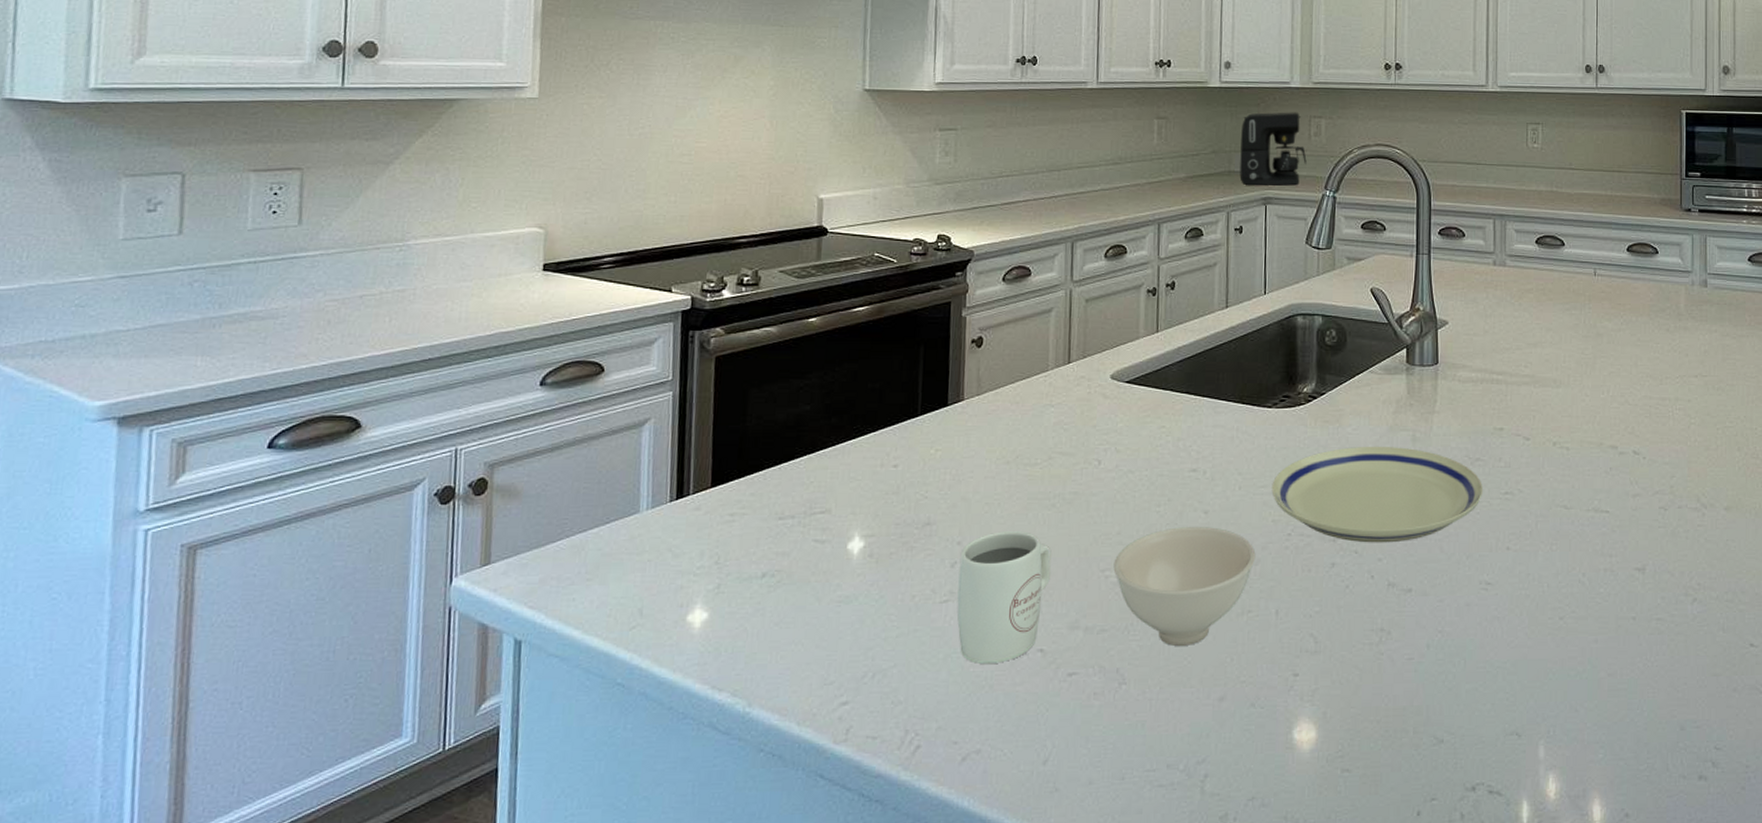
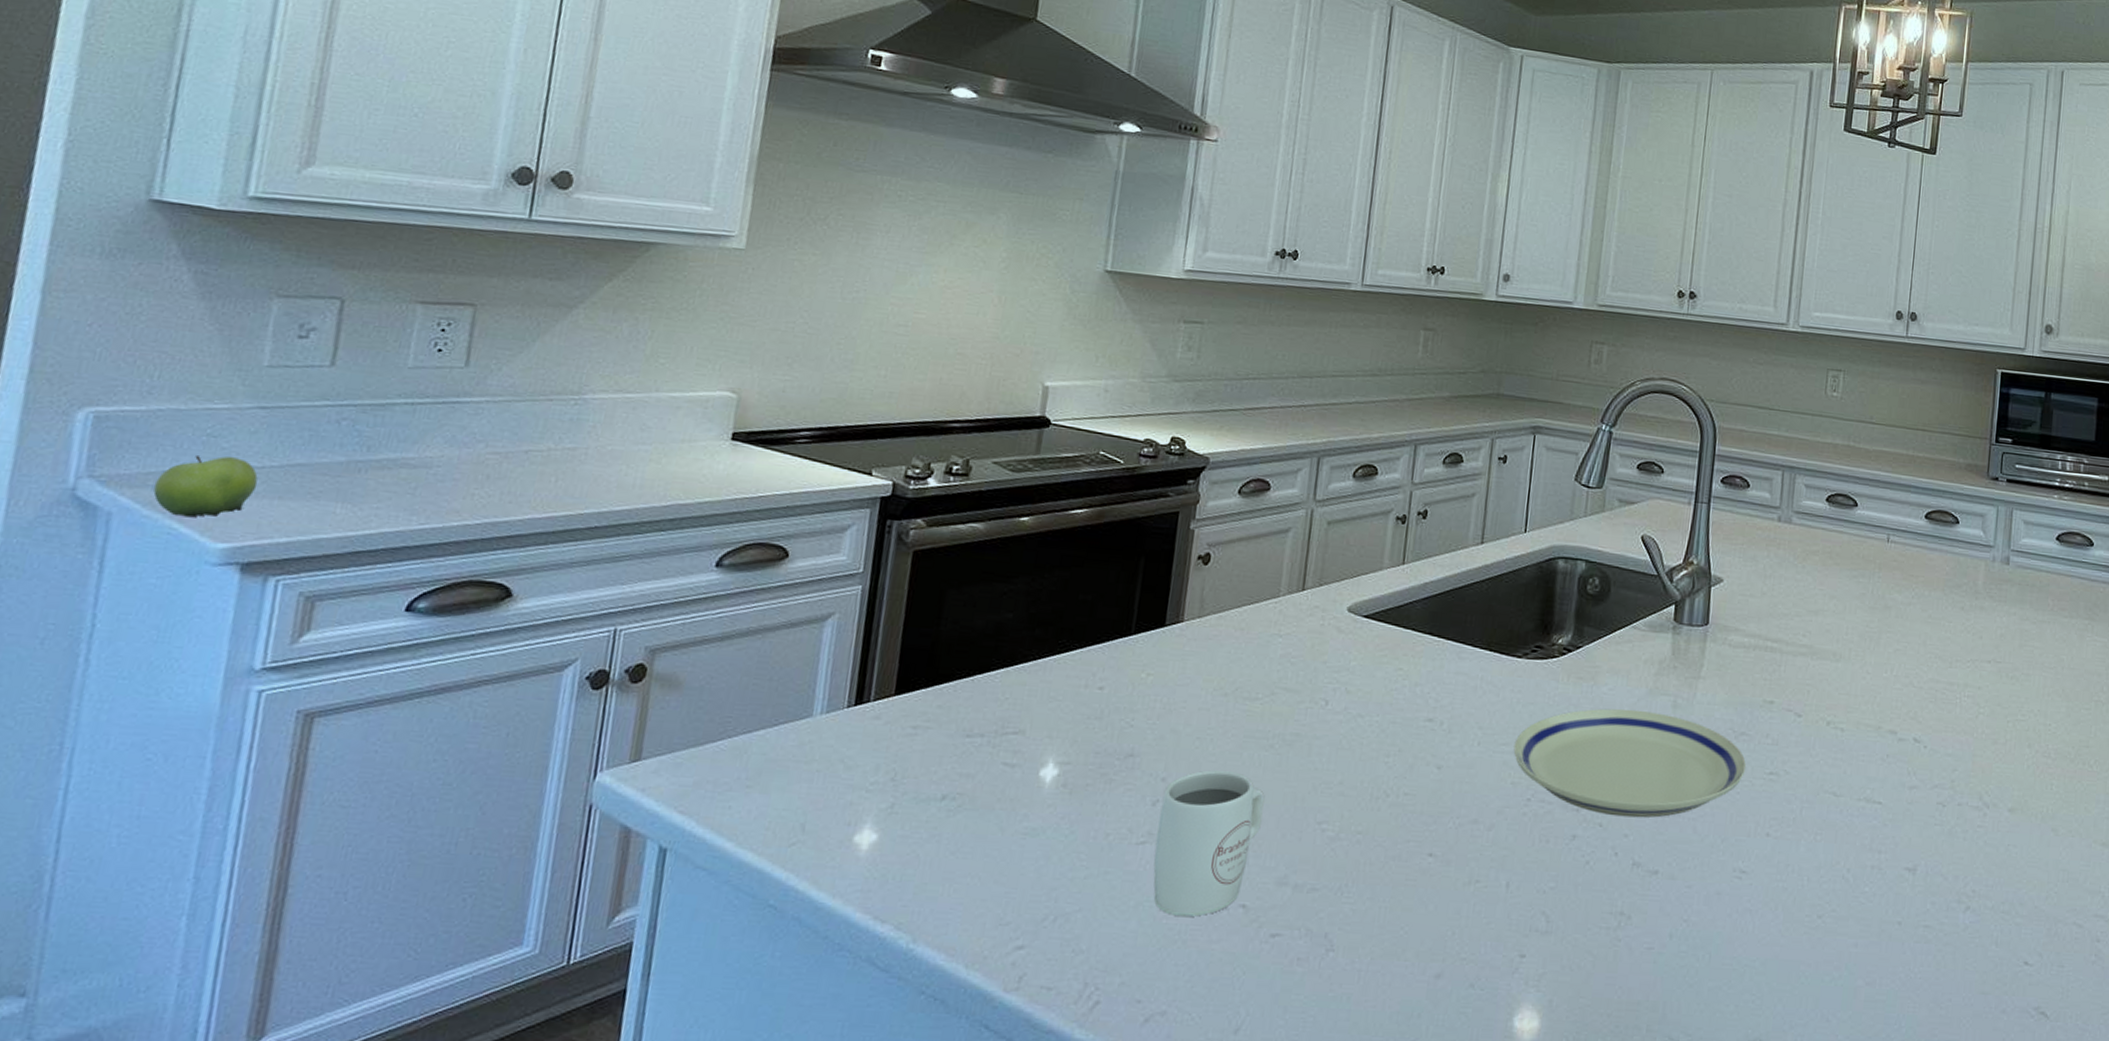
fruit: none [33,324,125,381] -> present [153,456,258,518]
bowl: present [1113,526,1256,647] -> none [1331,781,1490,915]
coffee maker: present [1239,112,1307,186] -> none [1508,333,1584,415]

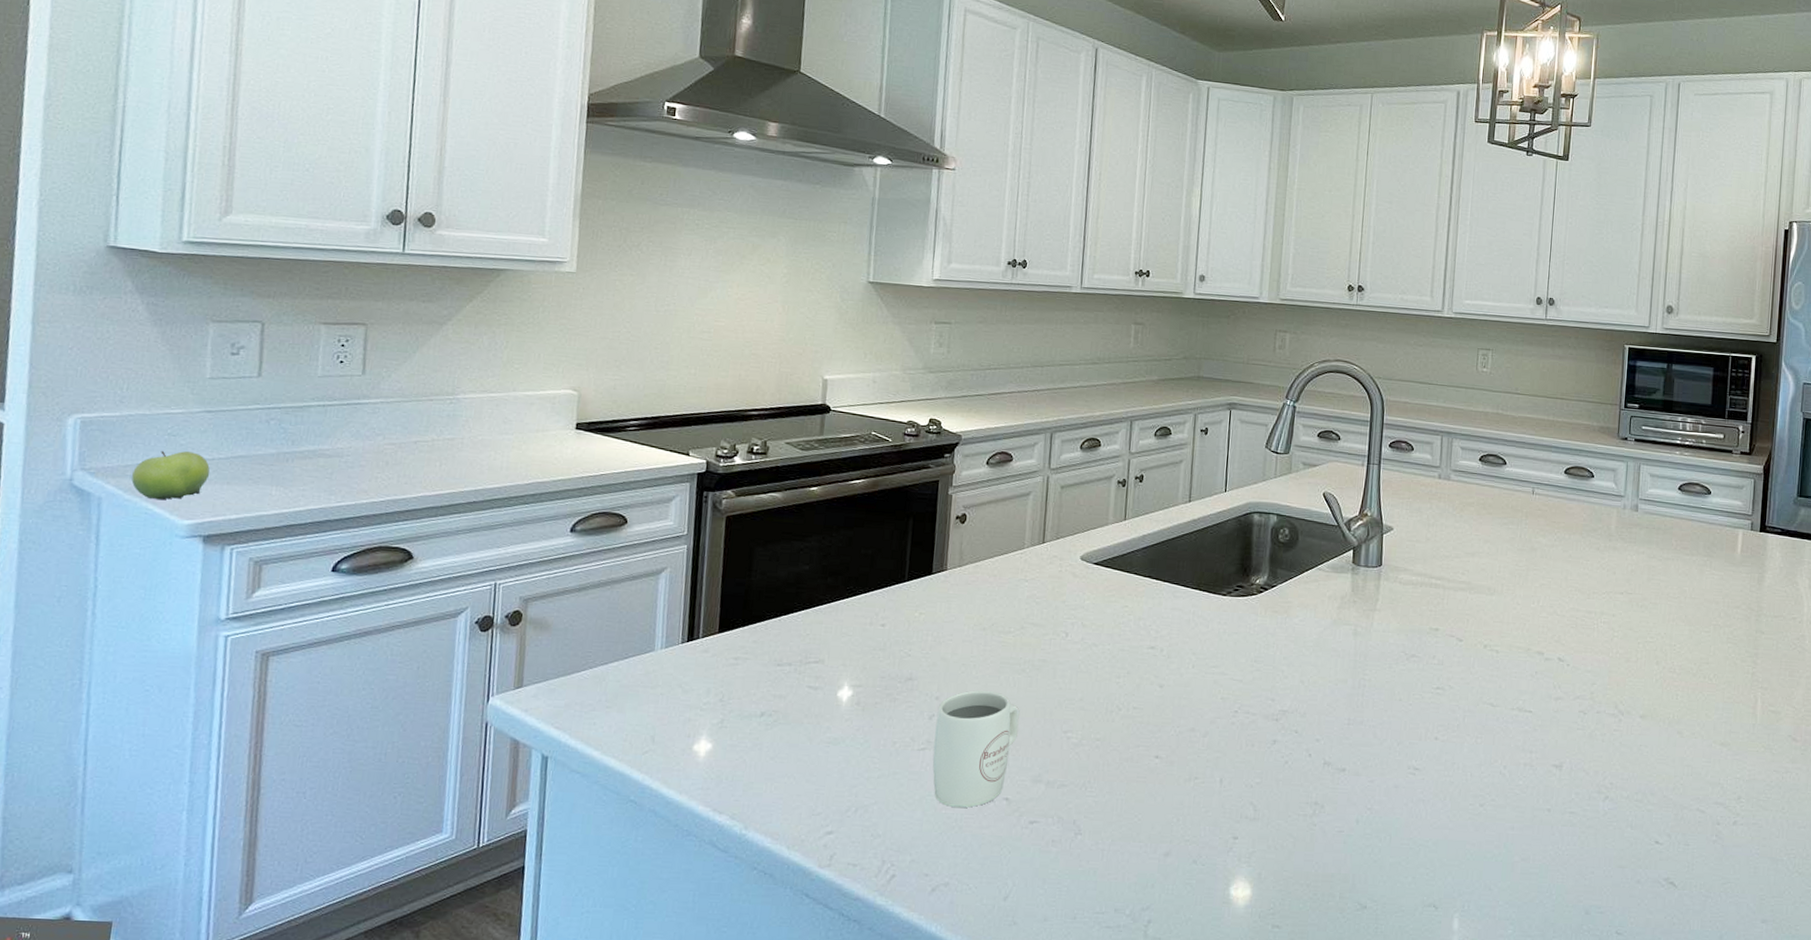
plate: present [1513,708,1747,818] -> none [1222,636,1417,726]

